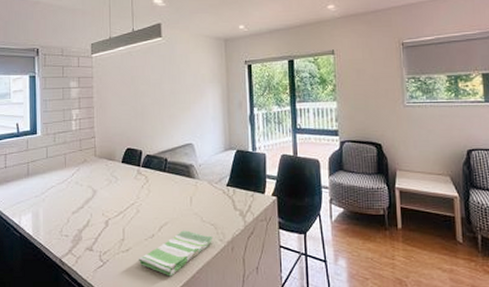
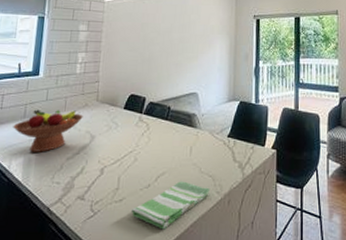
fruit bowl: none [18,166,83,208] -> present [13,109,83,152]

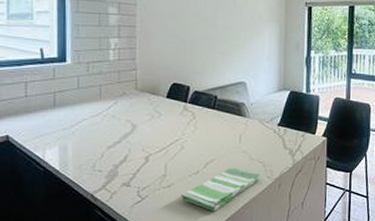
fruit bowl: present [13,109,83,152] -> none [42,98,122,141]

